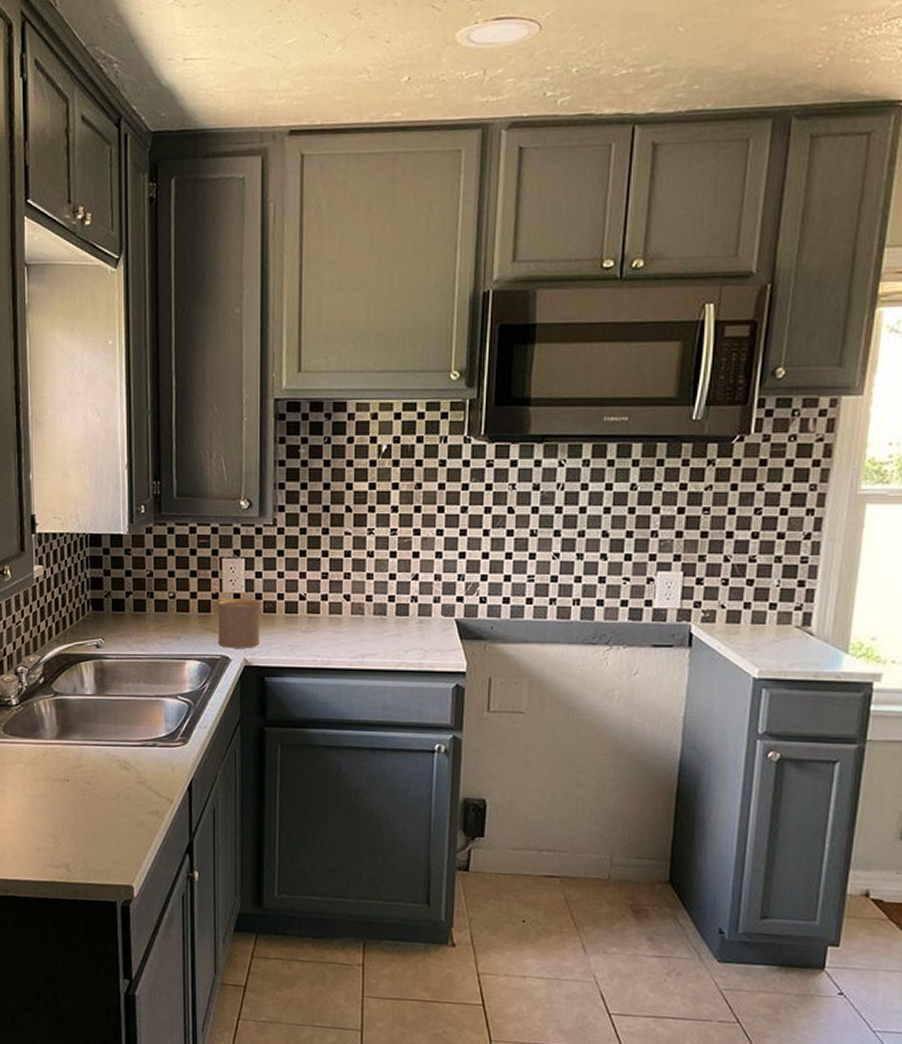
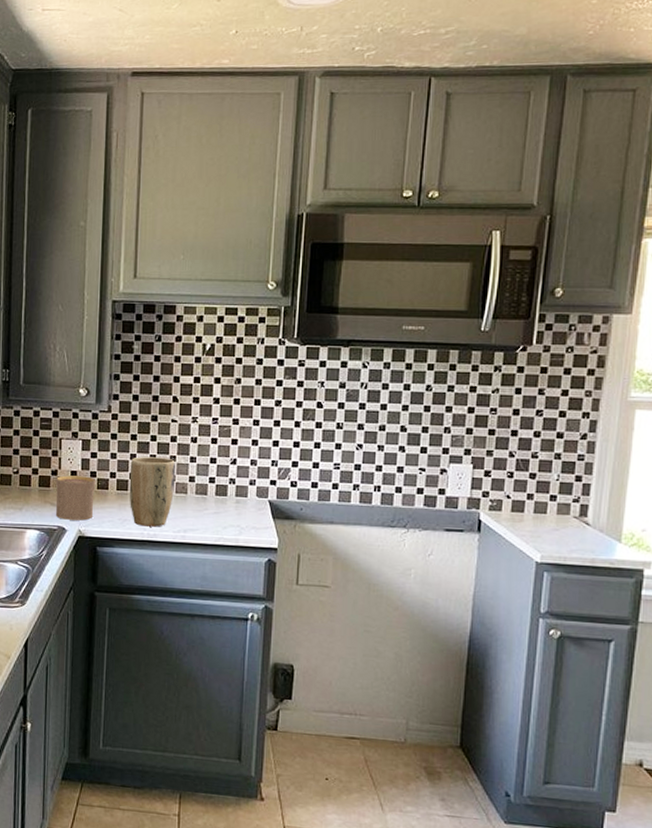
plant pot: none [299,575,350,653] -> present [129,457,175,527]

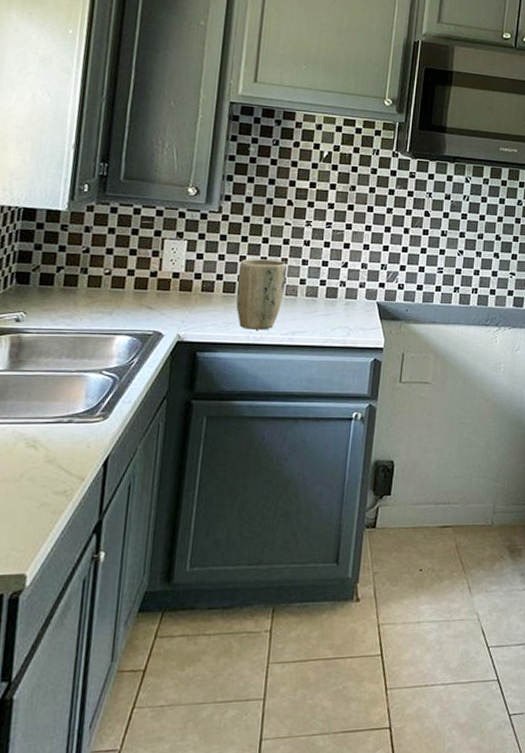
cup: present [55,475,96,521] -> none [152,277,201,325]

